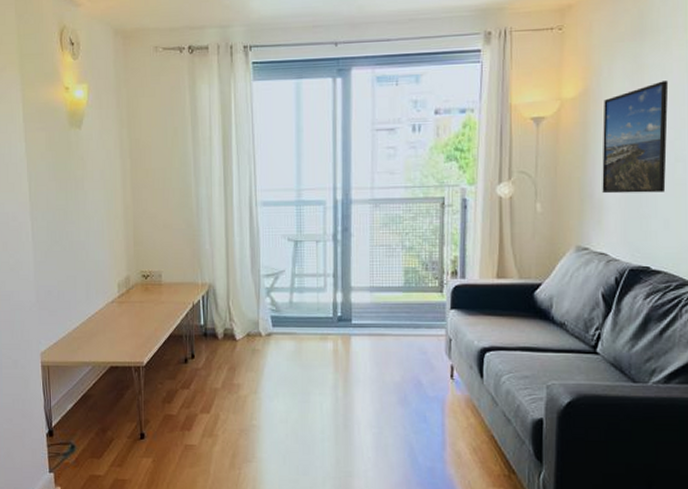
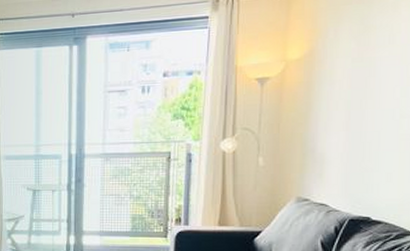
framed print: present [602,81,669,194] -> none [324,40,396,149]

